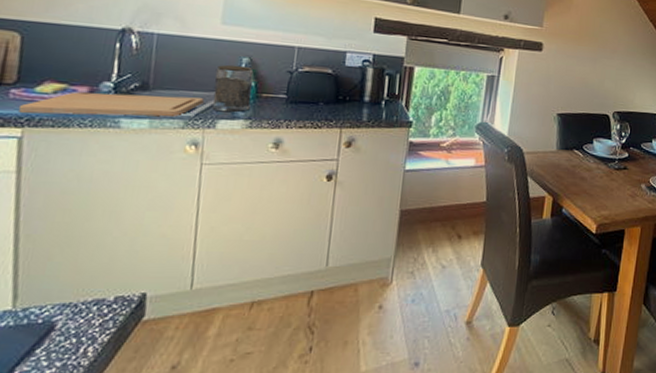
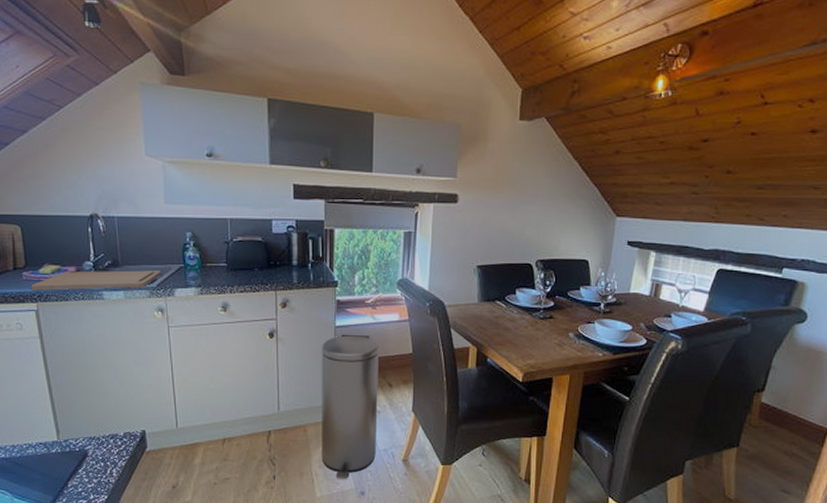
jar: present [212,64,254,113] -> none [167,239,199,282]
pedal bin: none [372,178,452,349] -> present [321,334,380,480]

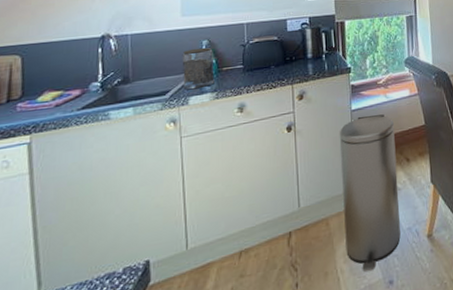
cutting board: present [30,270,162,292] -> none [25,81,176,123]
jar: none [167,239,199,282] -> present [182,47,214,90]

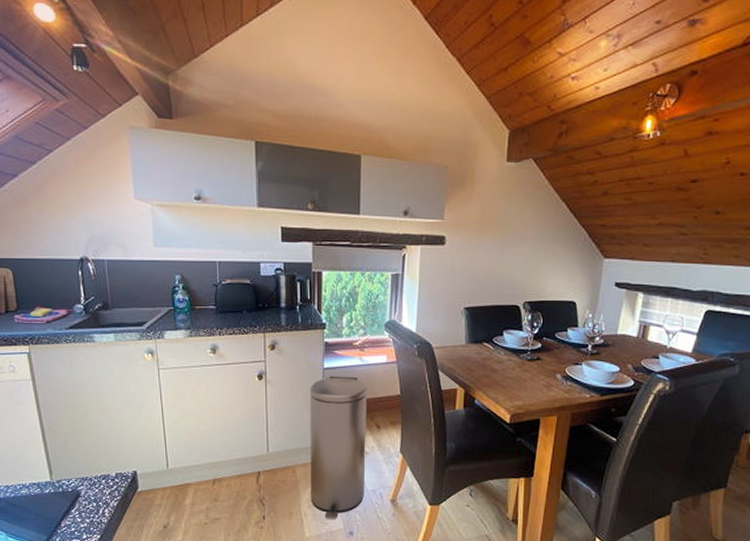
jar: present [182,47,214,90] -> none [156,282,188,324]

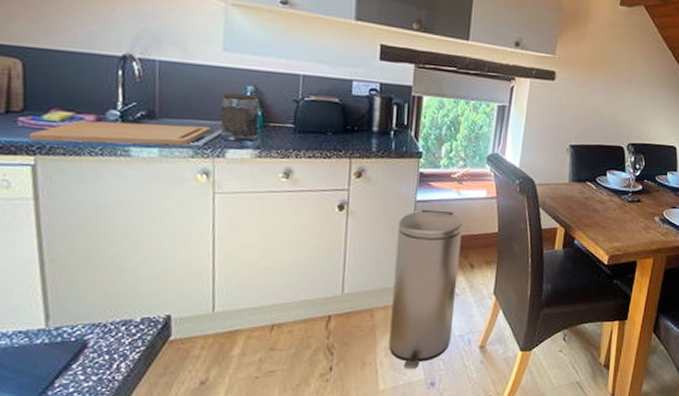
cutting board: none [22,313,152,334] -> present [28,120,212,146]
jar: none [156,282,188,324] -> present [220,93,259,142]

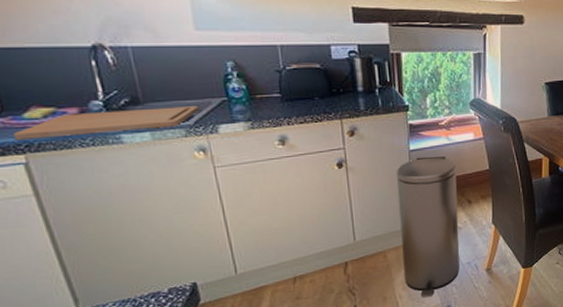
jar: present [220,93,259,142] -> none [202,70,247,117]

